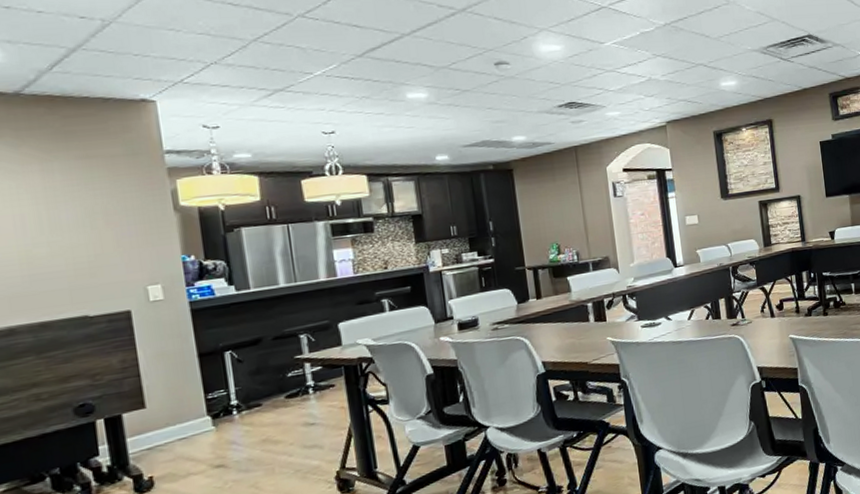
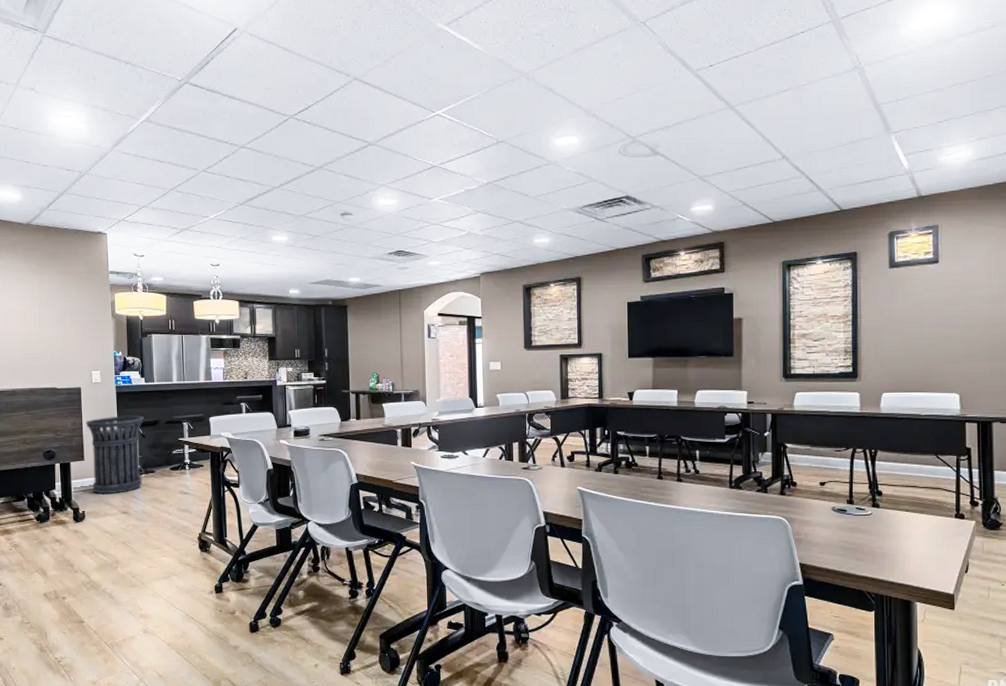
trash can: none [143,335,243,449] -> present [86,415,144,494]

